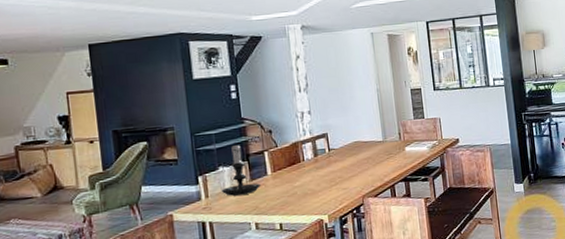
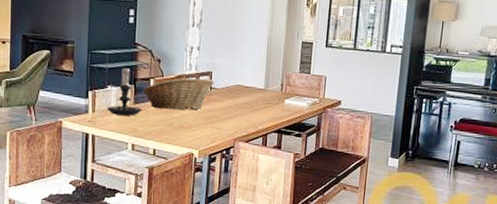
fruit basket: none [258,140,332,181] -> present [143,77,214,110]

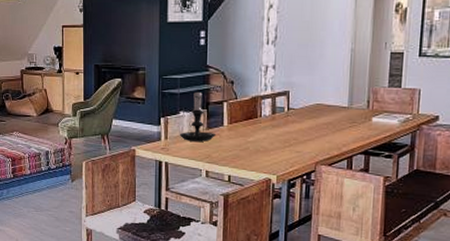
fruit basket: present [143,77,214,110] -> none [216,99,292,134]

